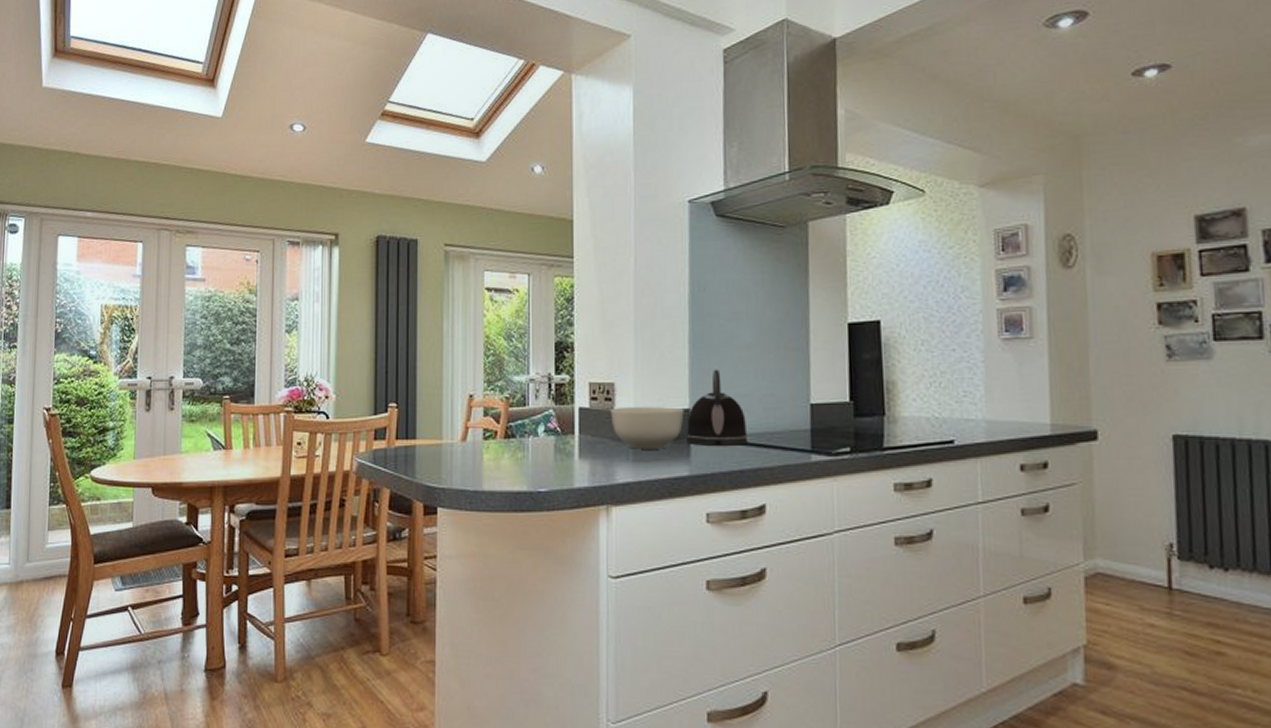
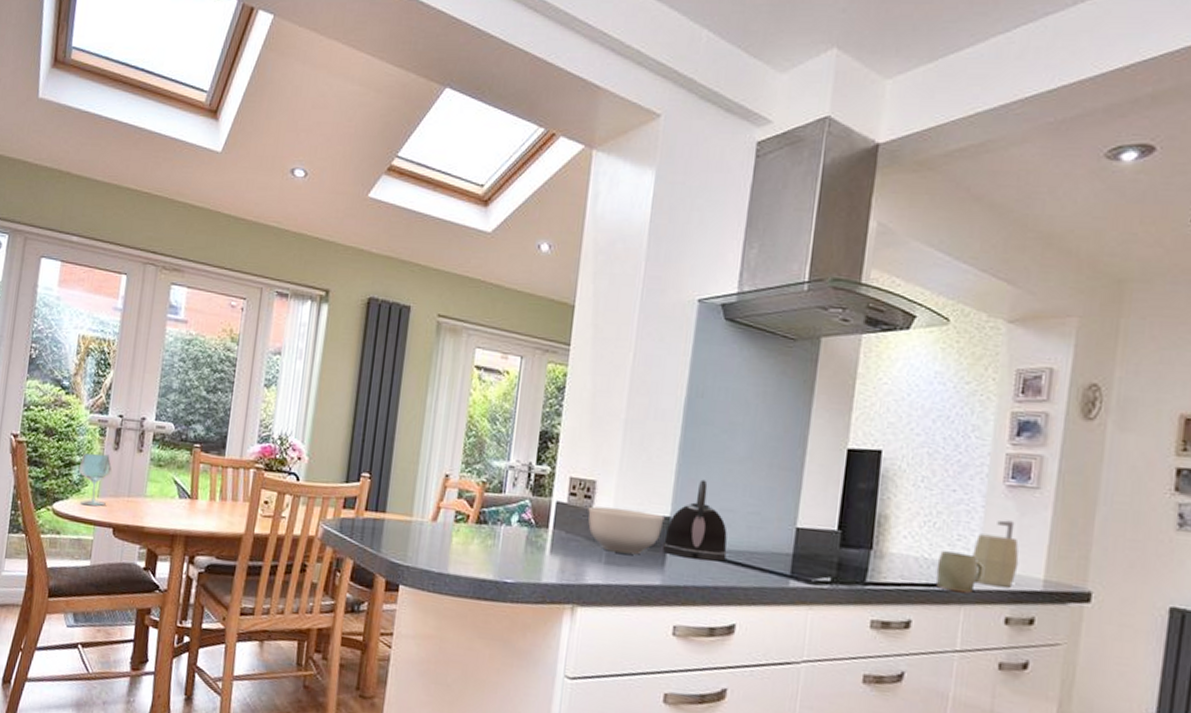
wine glass: none [112,416,145,469] -> present [78,453,112,506]
mug: none [948,408,992,446] -> present [935,551,983,594]
soap dispenser: none [980,372,1025,437] -> present [972,520,1019,589]

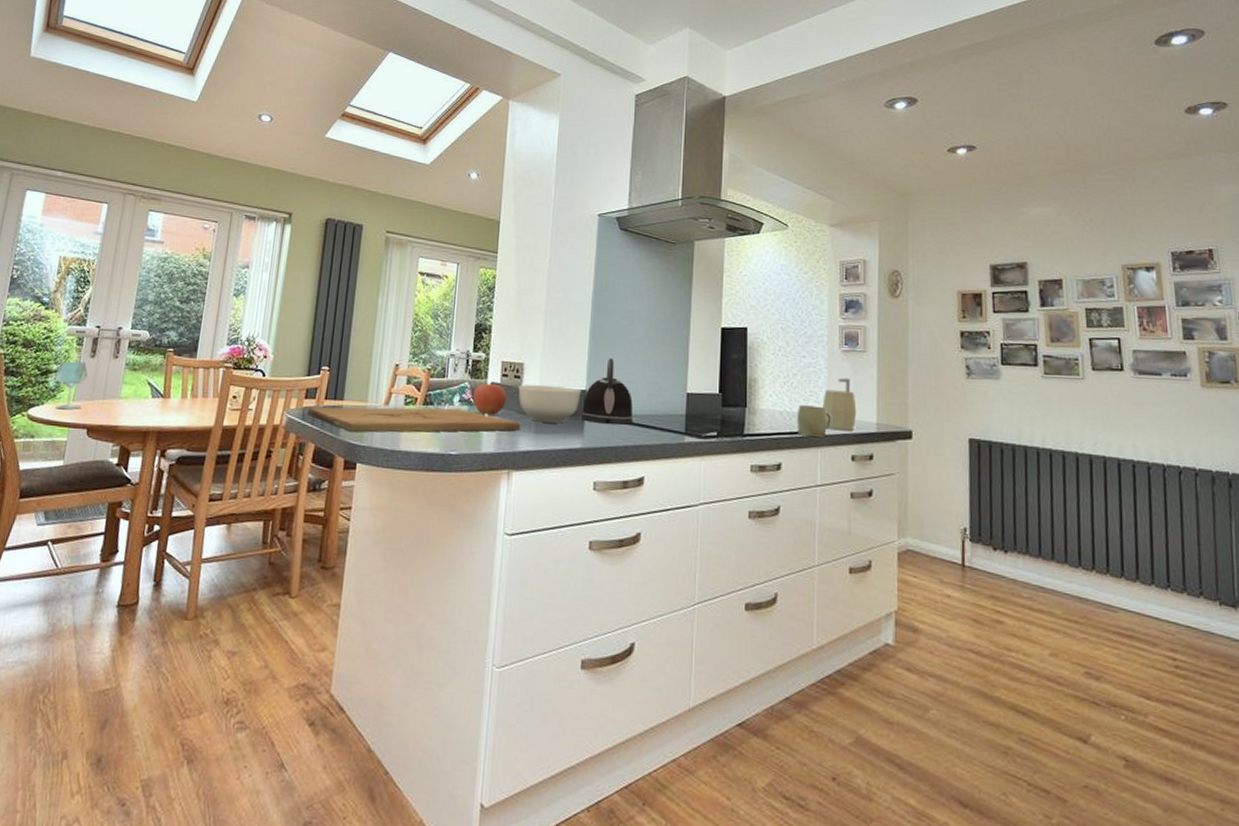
cutting board: none [344,518,590,561] -> present [306,407,521,433]
fruit: none [534,502,574,541] -> present [473,383,507,415]

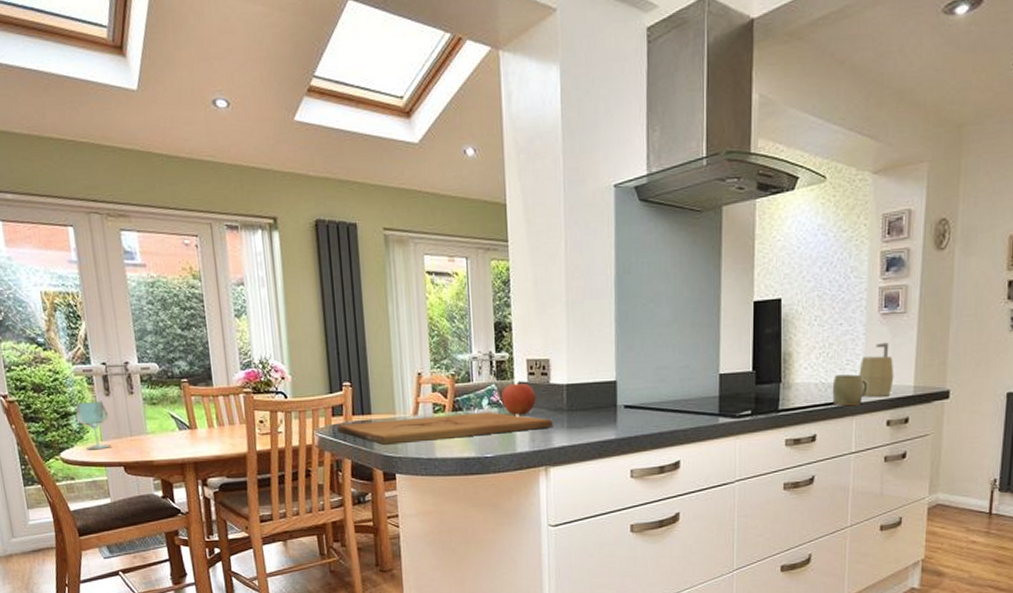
bowl: present [518,384,582,424] -> none [546,379,612,418]
kettle: present [580,358,633,425] -> none [612,345,666,413]

